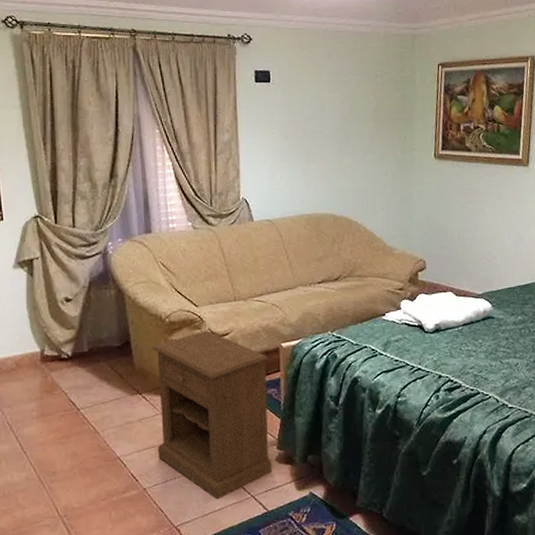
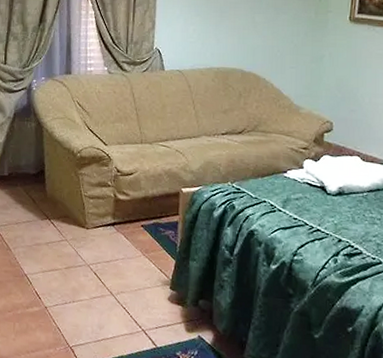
nightstand: present [152,330,271,500] -> none [60,168,168,329]

